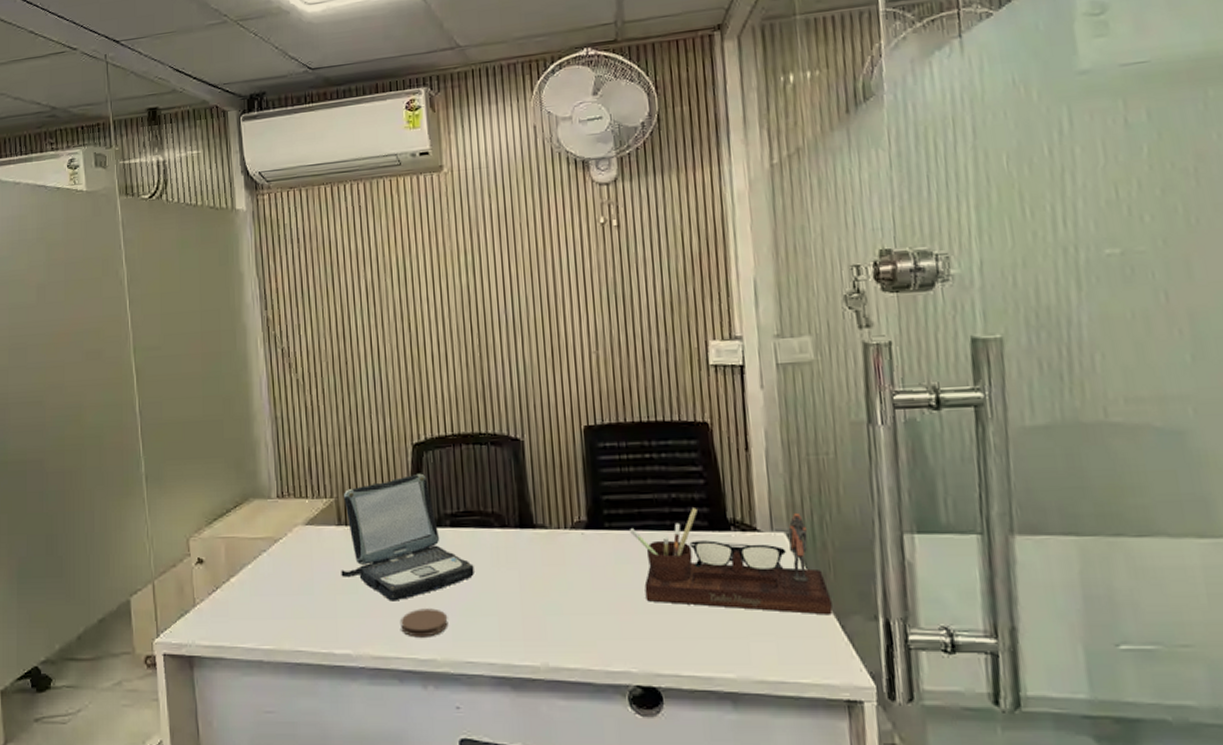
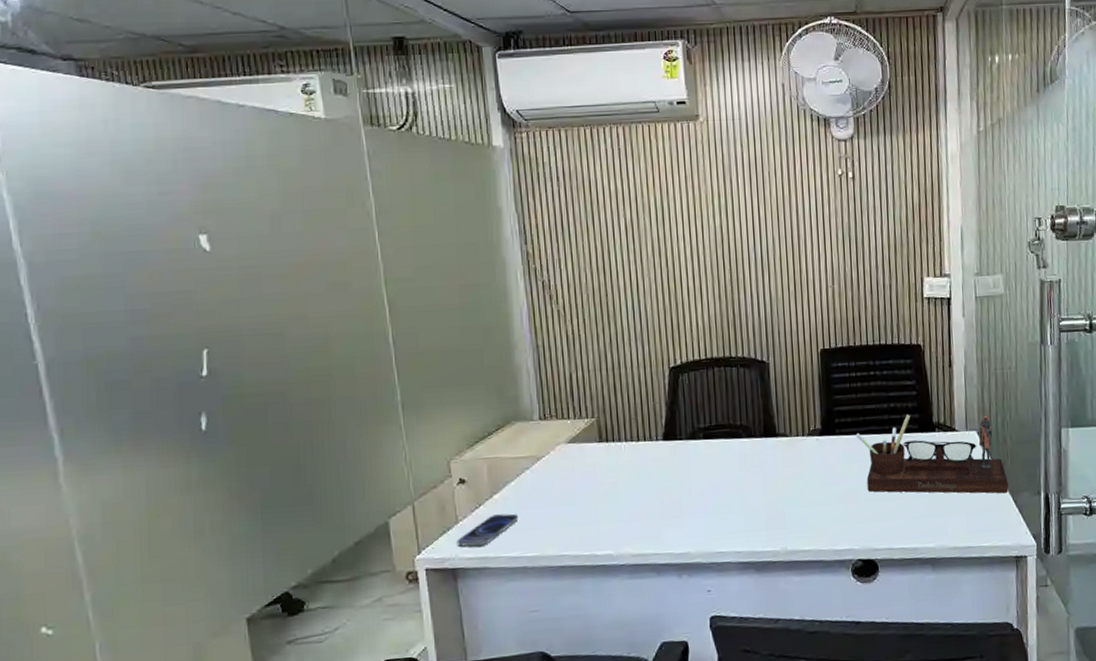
smartphone: none [194,600,255,634] -> present [457,513,519,547]
laptop: present [341,473,474,601] -> none [602,393,724,506]
coaster: present [401,608,448,638] -> none [658,509,701,535]

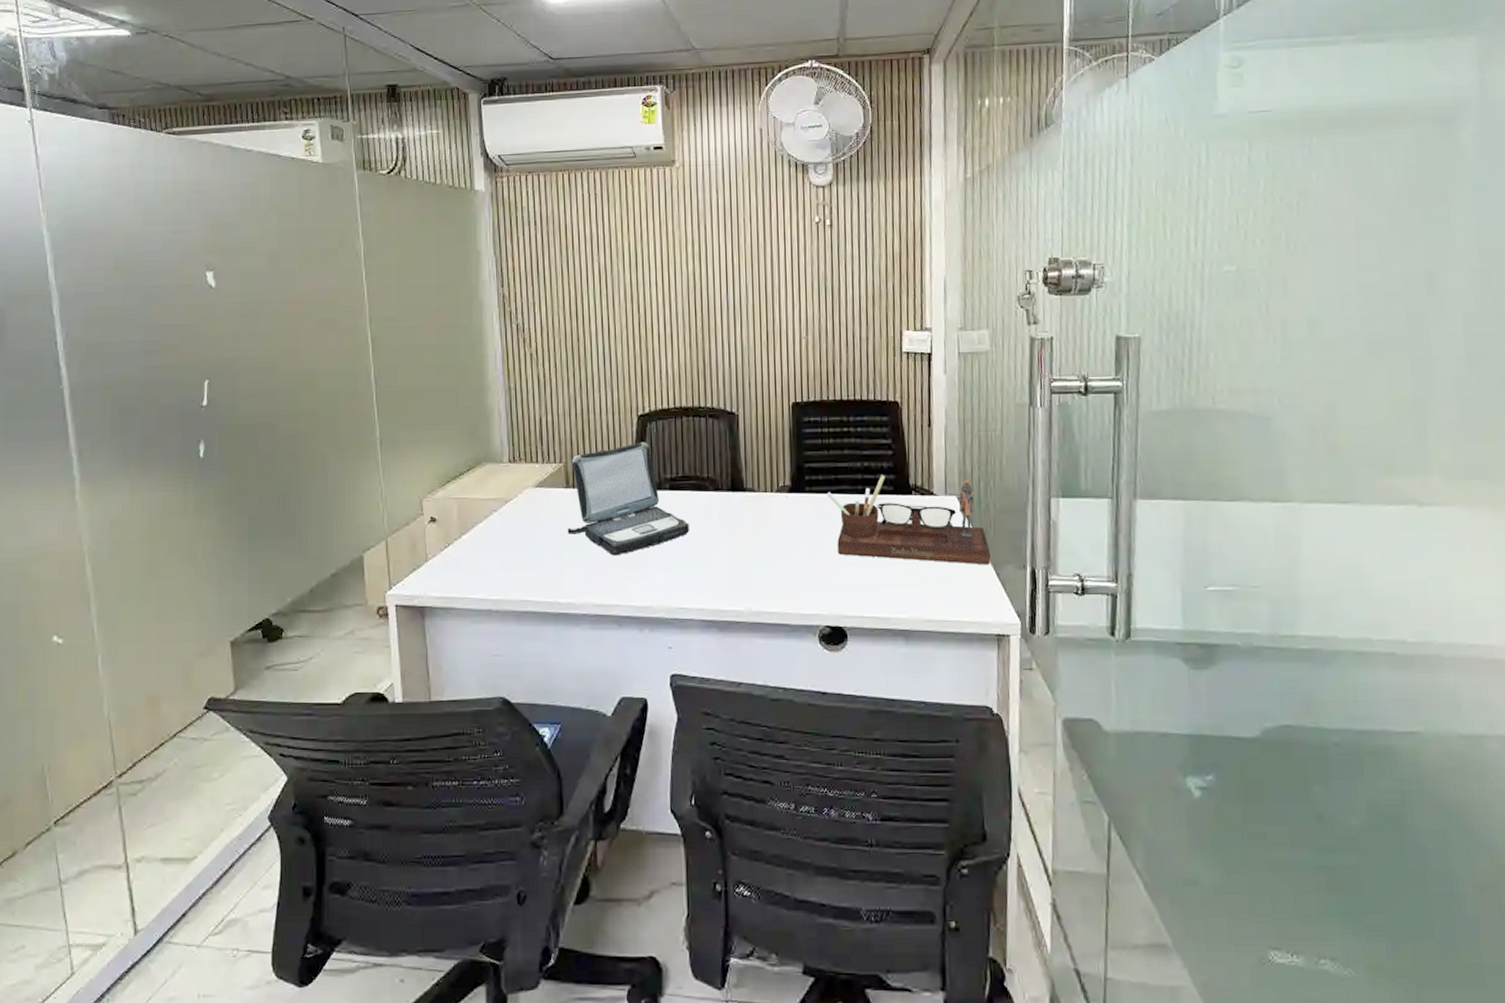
smartphone: present [457,513,519,547] -> none [426,555,486,586]
laptop: none [602,393,724,506] -> present [567,442,689,556]

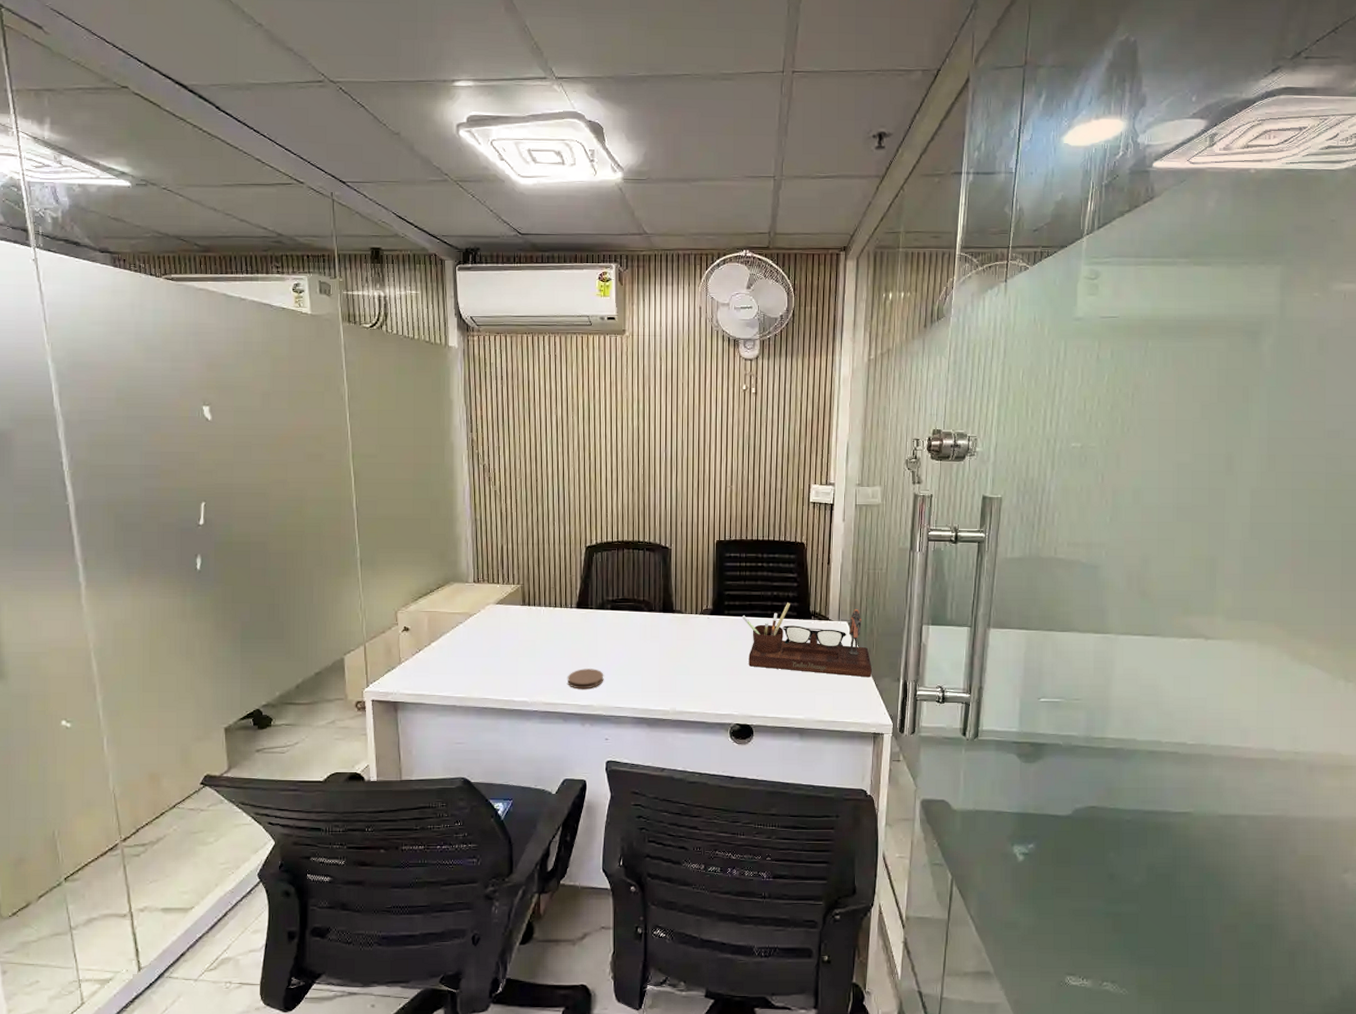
laptop: present [567,442,689,556] -> none [523,569,626,663]
coaster: none [621,562,664,587] -> present [568,669,604,689]

